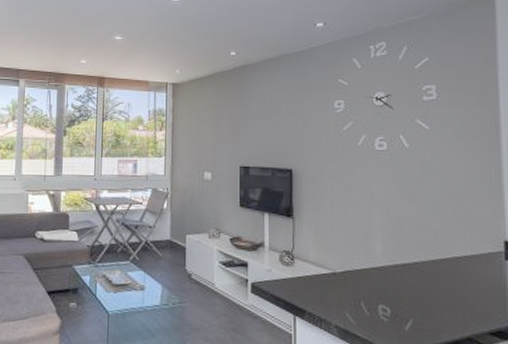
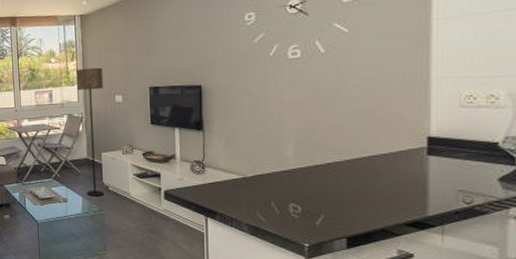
floor lamp: none [165,139,193,286] -> present [77,67,104,197]

